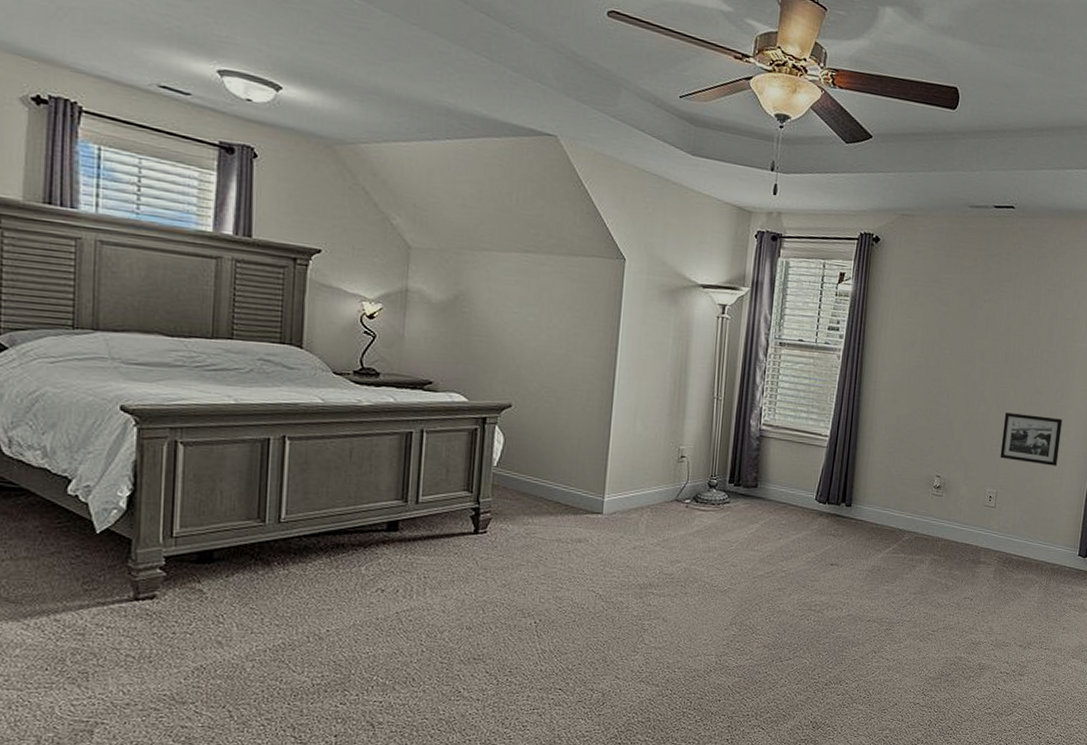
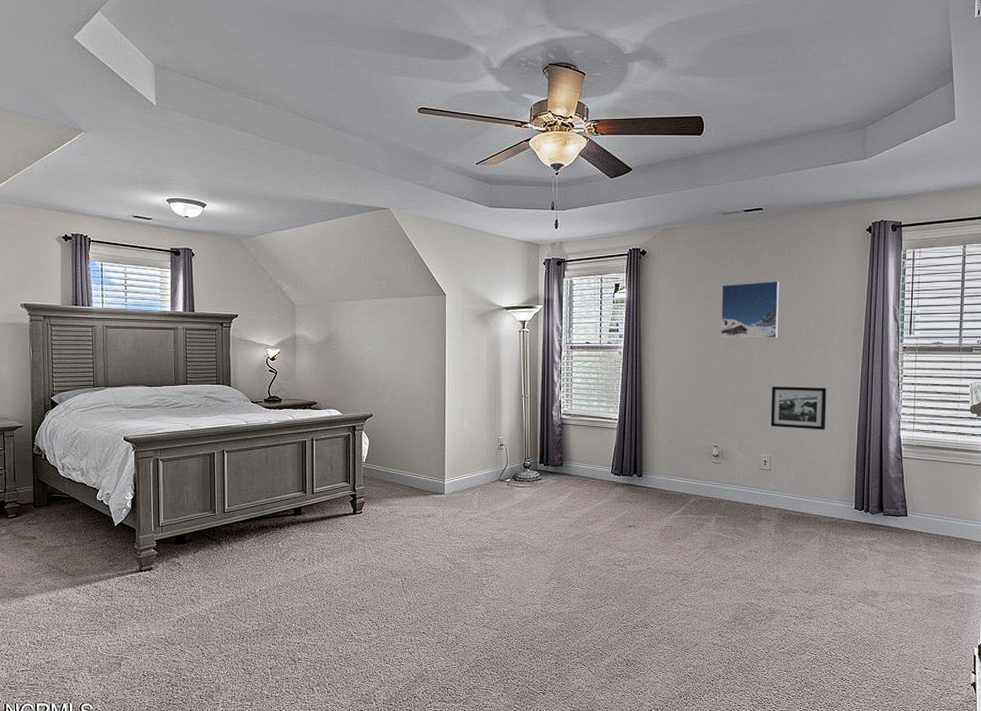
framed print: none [955,289,1025,358] -> present [721,281,780,339]

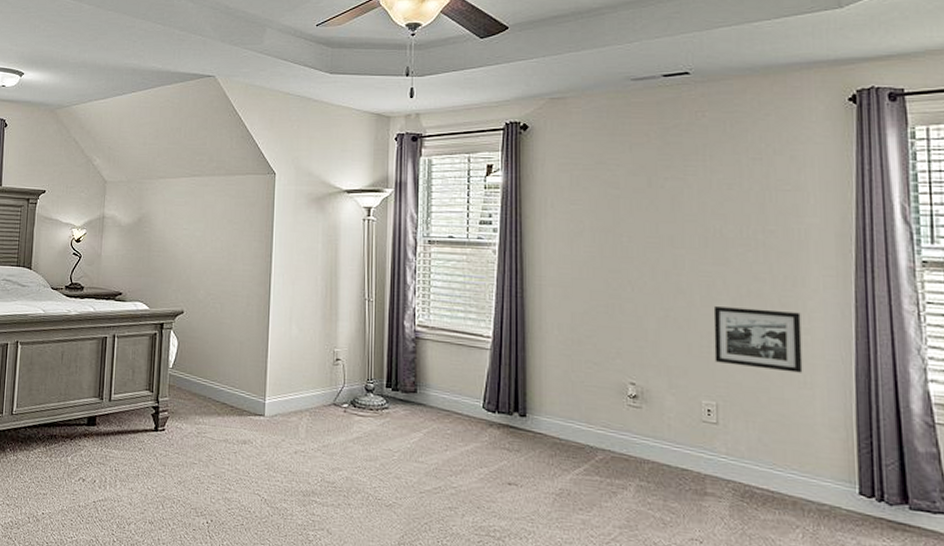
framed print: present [721,281,780,339] -> none [634,165,720,241]

